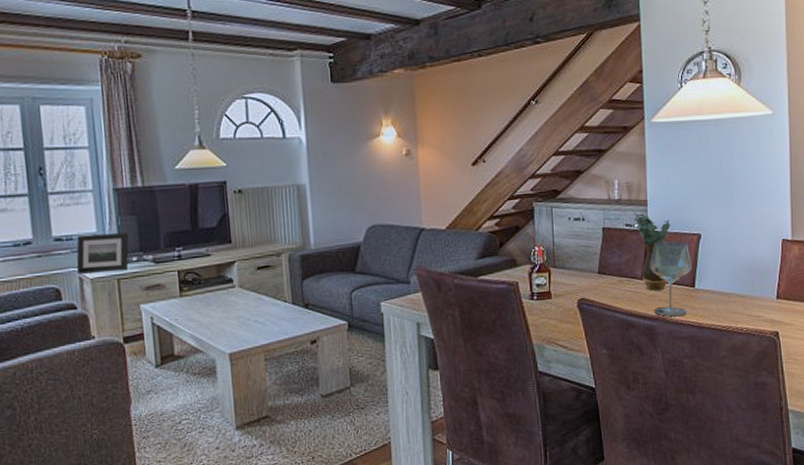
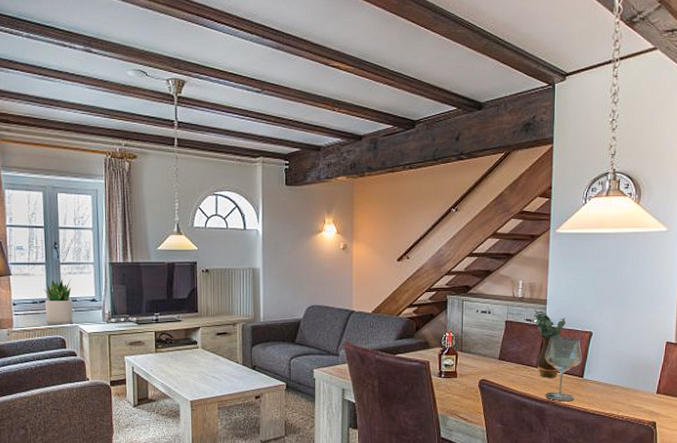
planter: none [28,210,70,273] -> present [44,277,73,325]
picture frame: present [76,233,129,274] -> none [78,298,119,329]

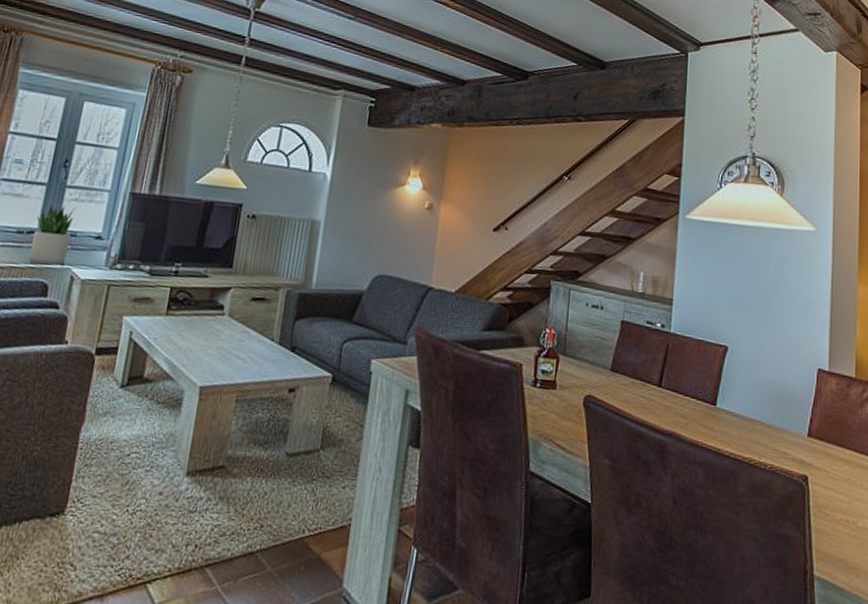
vase: present [534,310,565,377] -> none [657,310,695,402]
wine glass: present [545,336,582,402] -> none [668,347,715,437]

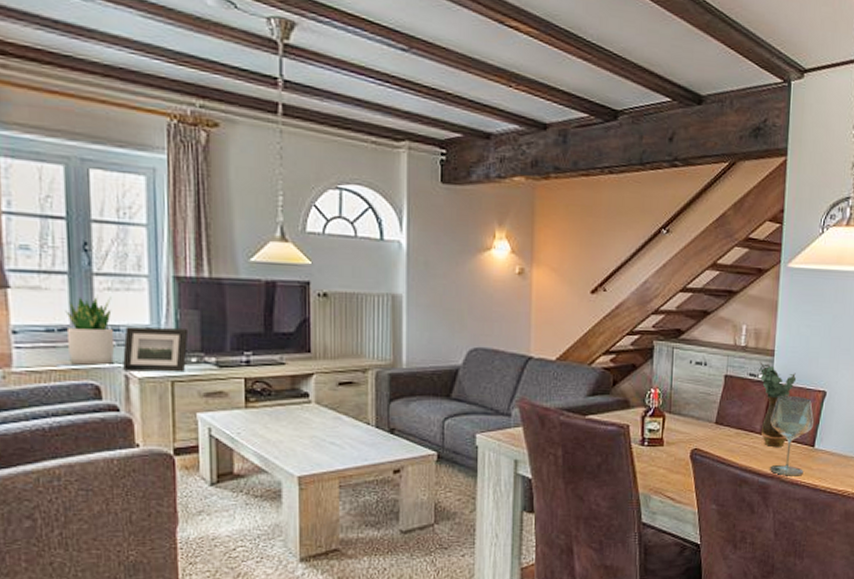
picture frame: none [69,233,133,278] -> present [121,327,189,373]
vase: none [657,310,695,402] -> present [759,362,796,447]
wine glass: none [668,347,715,437] -> present [770,396,814,476]

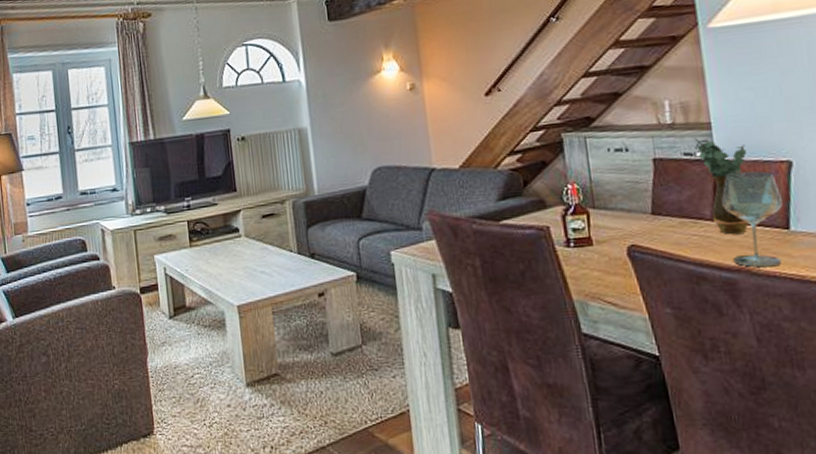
planter: present [65,294,114,365] -> none [59,166,93,225]
picture frame: present [121,327,189,373] -> none [99,185,144,226]

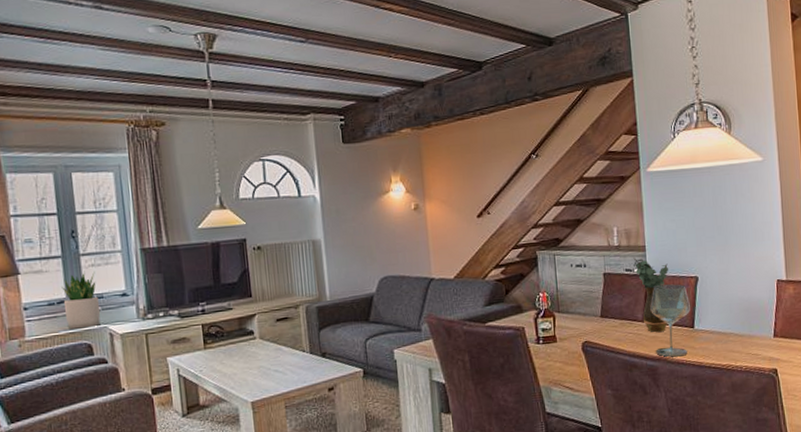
planter: none [59,166,93,225] -> present [61,270,101,330]

